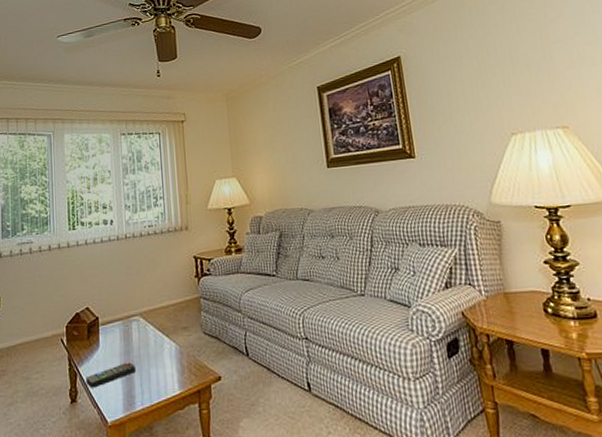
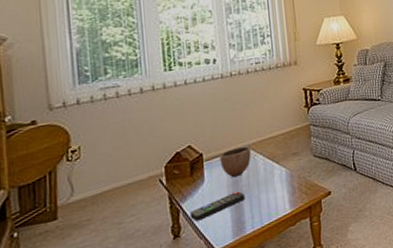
decorative bowl: none [113,313,142,347] -> present [219,146,251,178]

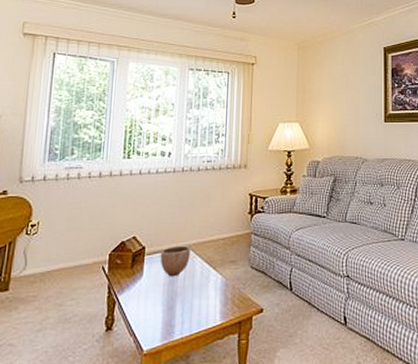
remote control: present [190,191,245,222] -> none [124,292,178,317]

